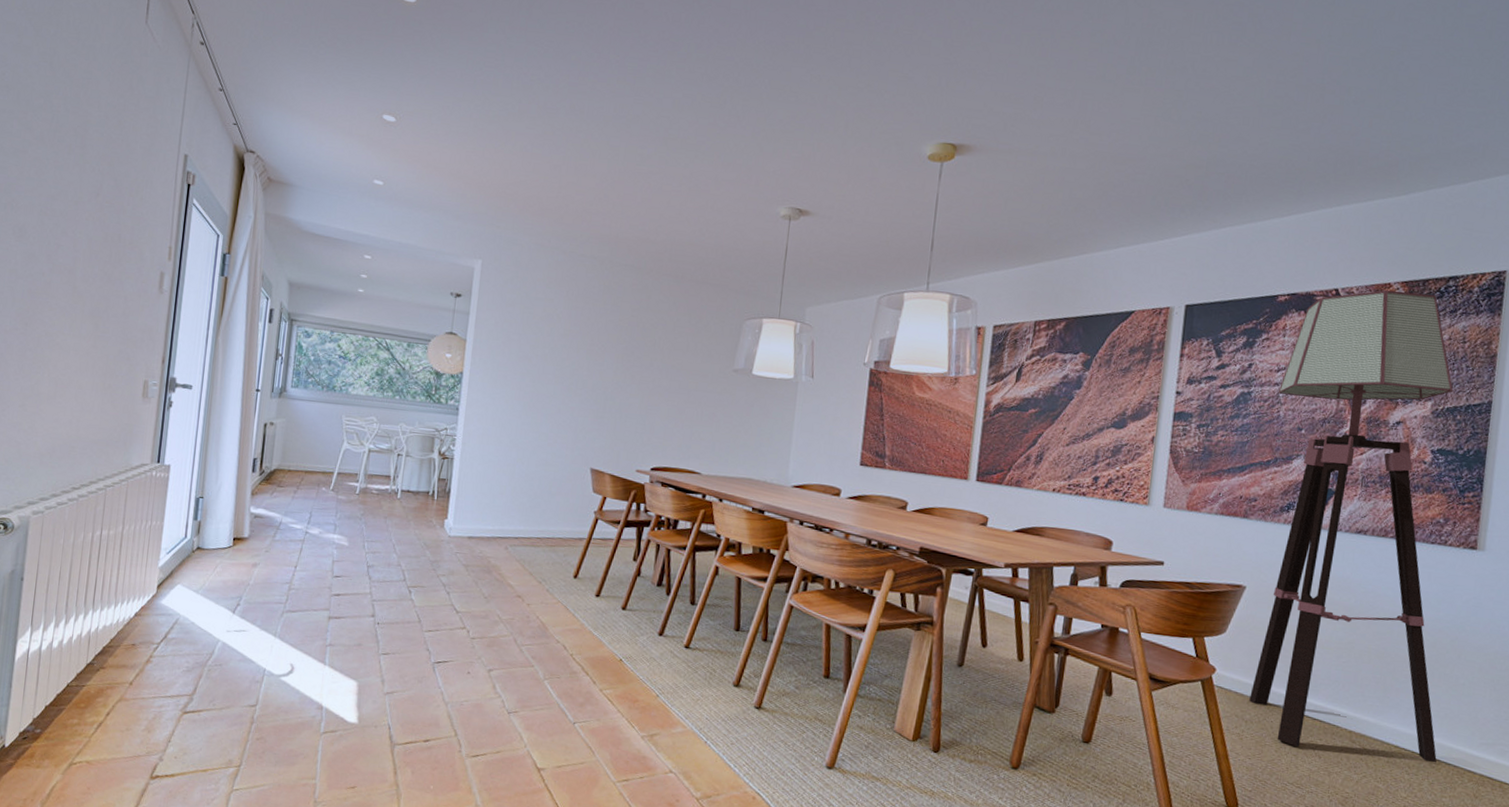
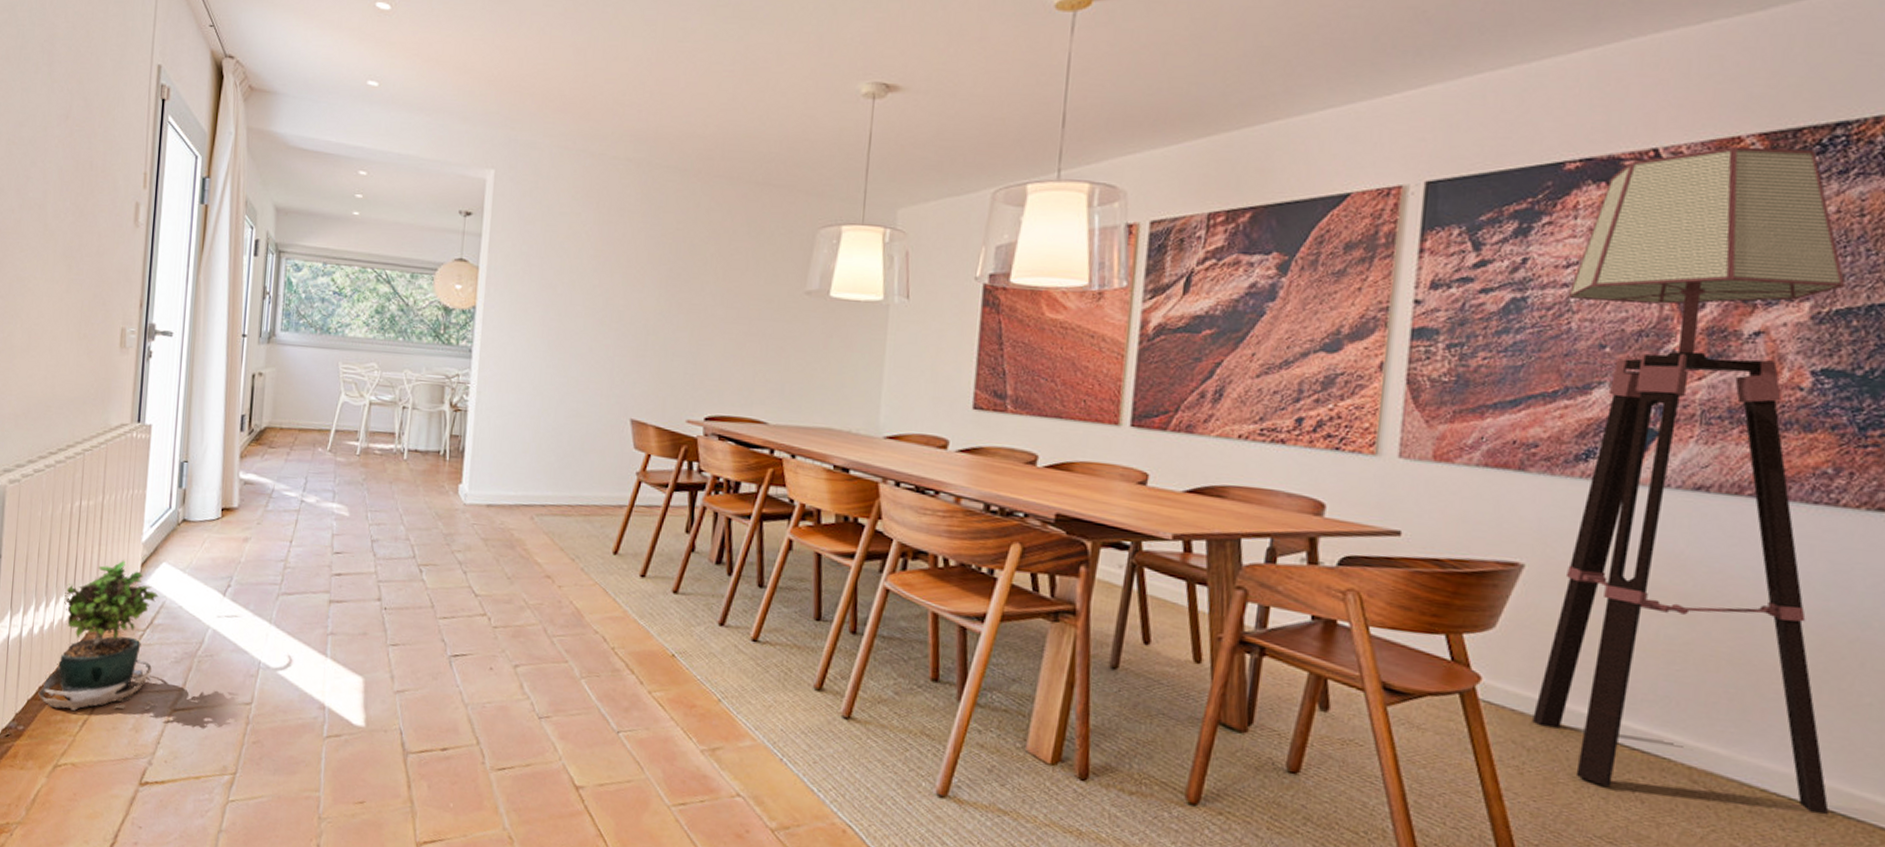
potted plant: none [56,582,173,715] -> present [38,560,159,711]

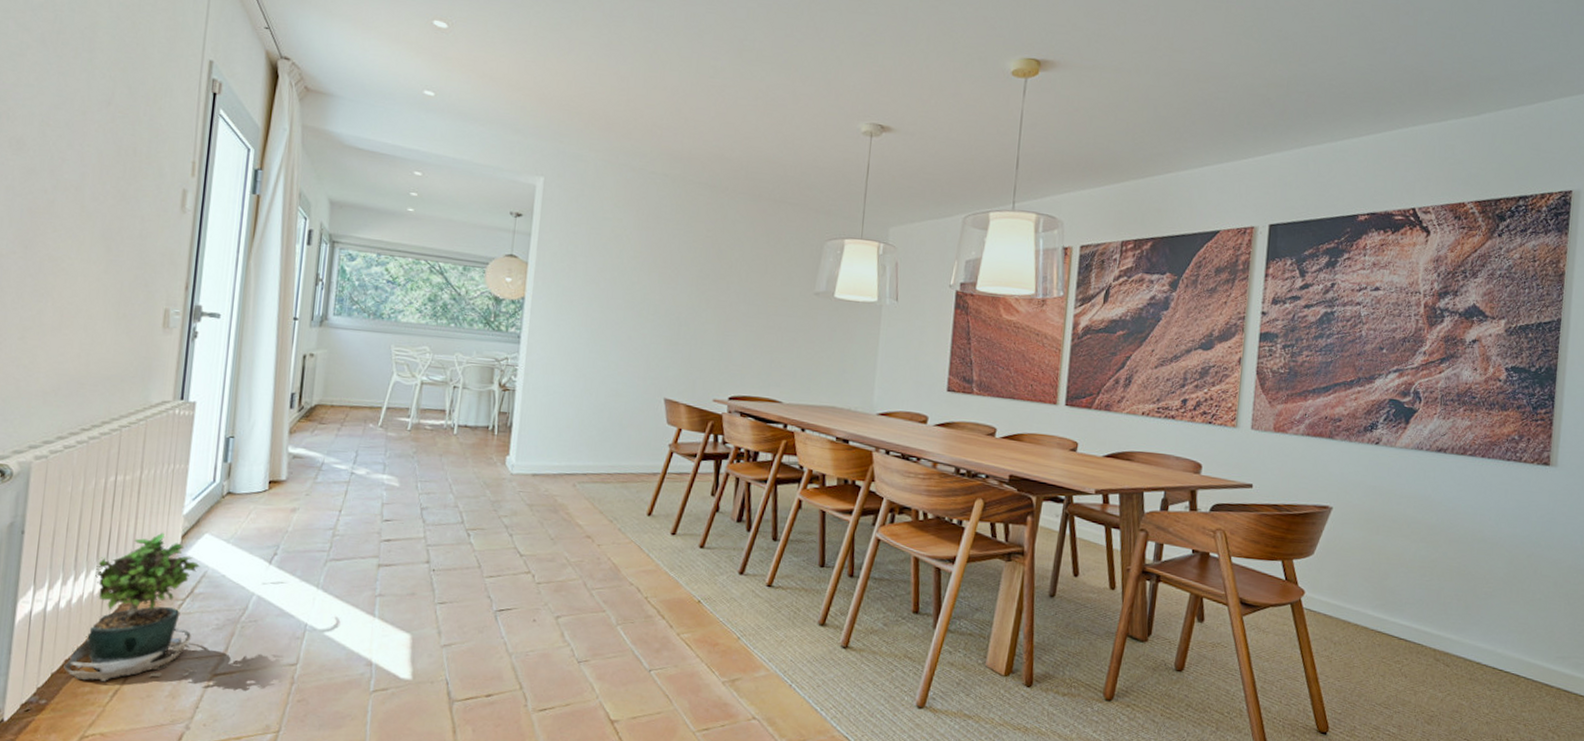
floor lamp: present [1532,146,1846,816] -> none [1337,209,1525,678]

